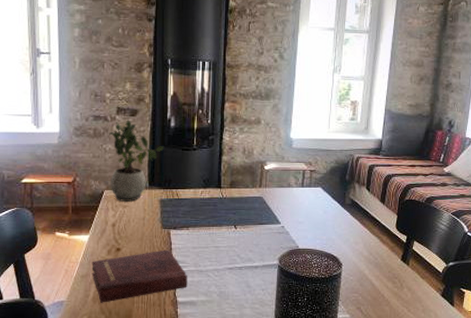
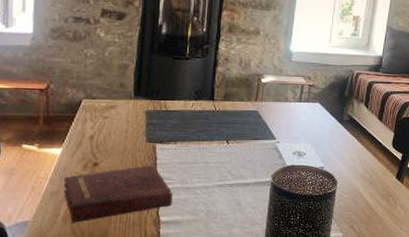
potted plant: present [109,120,164,202] -> none [90,23,153,112]
notepad: none [280,226,329,254] -> present [274,142,325,172]

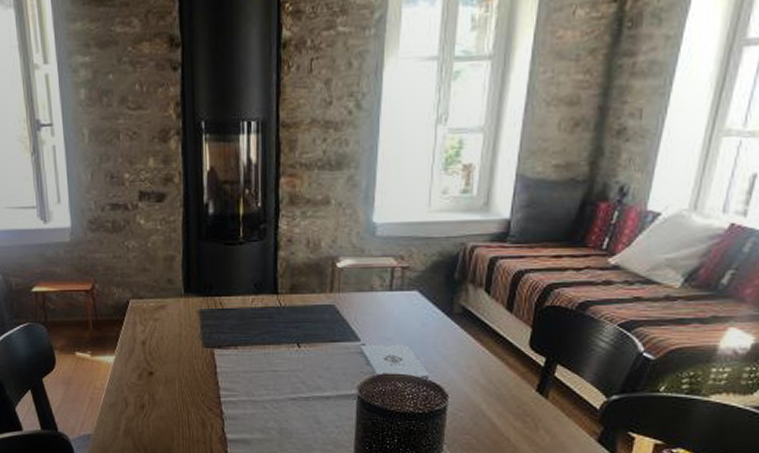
hardback book: present [63,165,173,223] -> none [120,374,238,438]

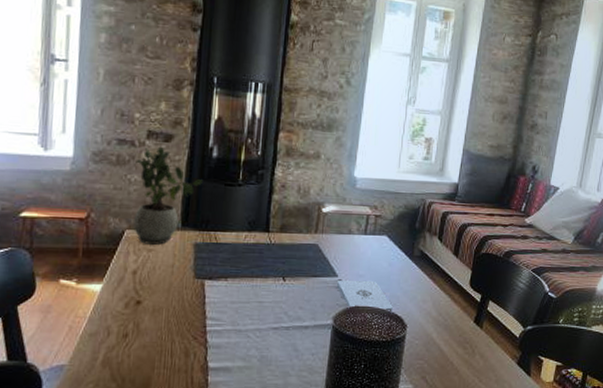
potted plant: none [131,207,201,313] -> present [133,146,203,245]

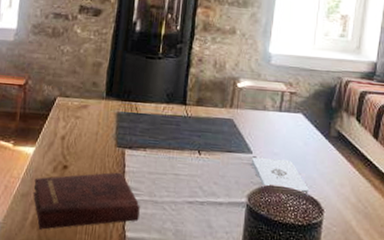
hardback book: none [102,304,223,368] -> present [33,172,140,230]
potted plant: present [133,146,203,245] -> none [64,20,126,113]

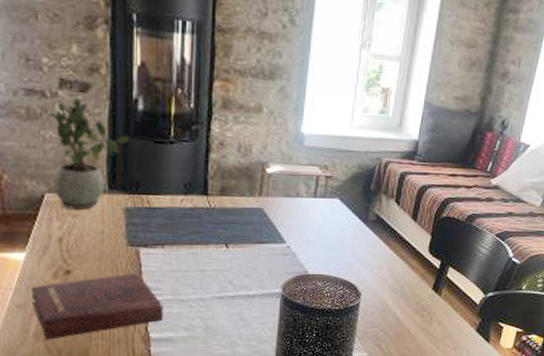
potted plant: none [64,20,126,113] -> present [49,97,128,210]
notepad: present [251,157,309,196] -> none [284,247,346,282]

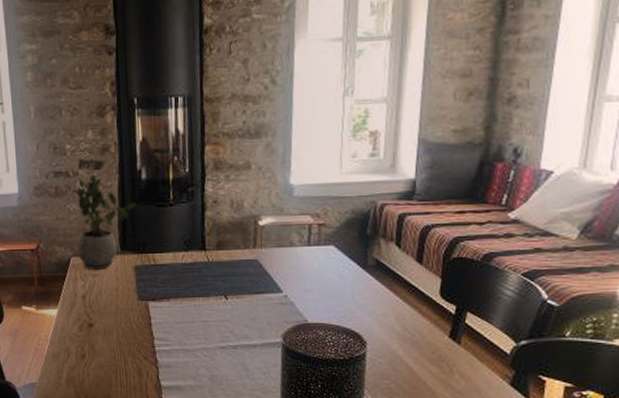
hardback book: present [31,273,163,340] -> none [62,325,172,386]

